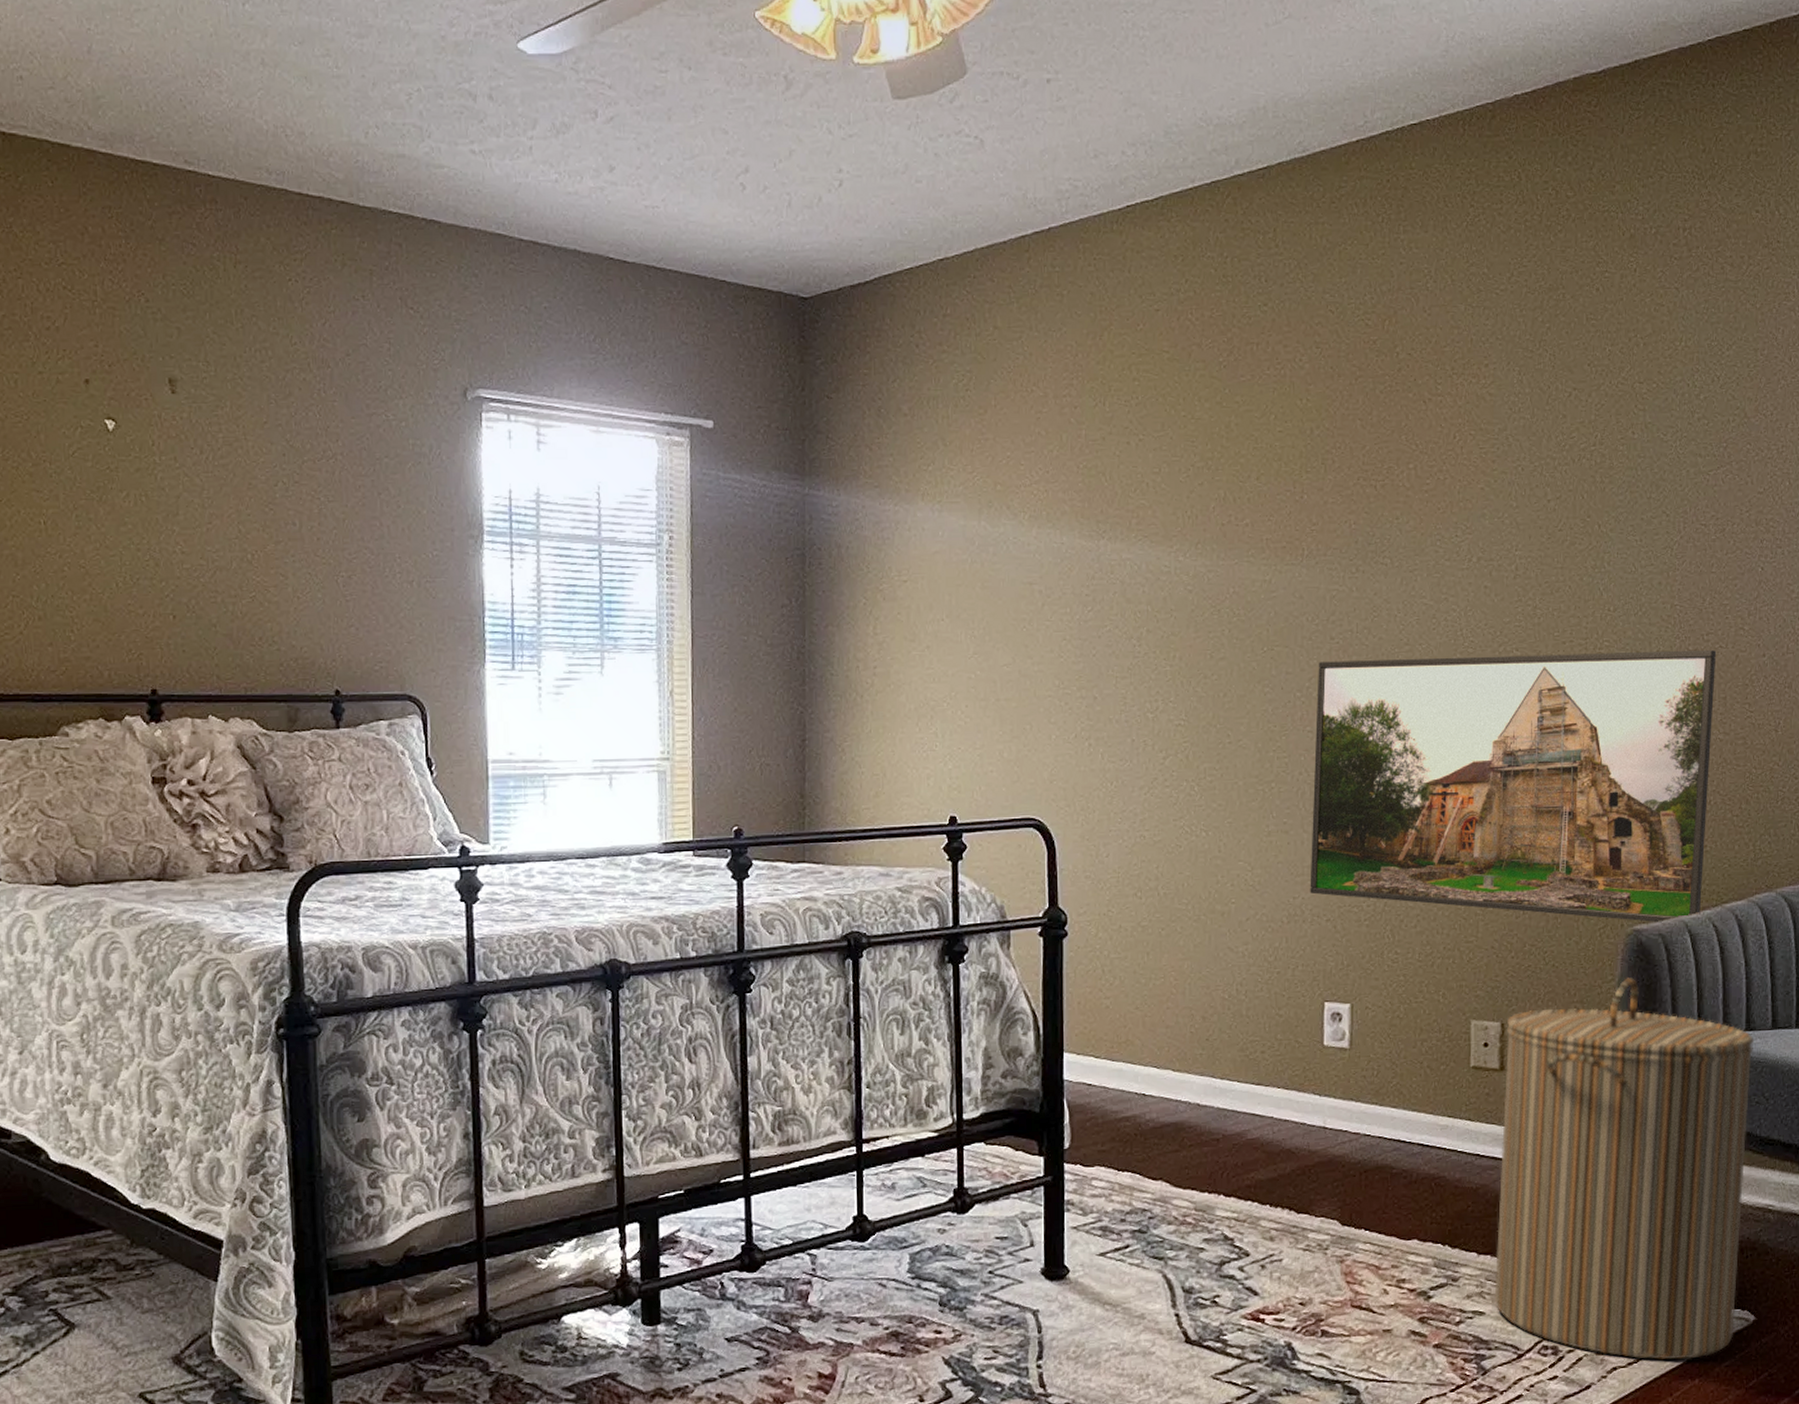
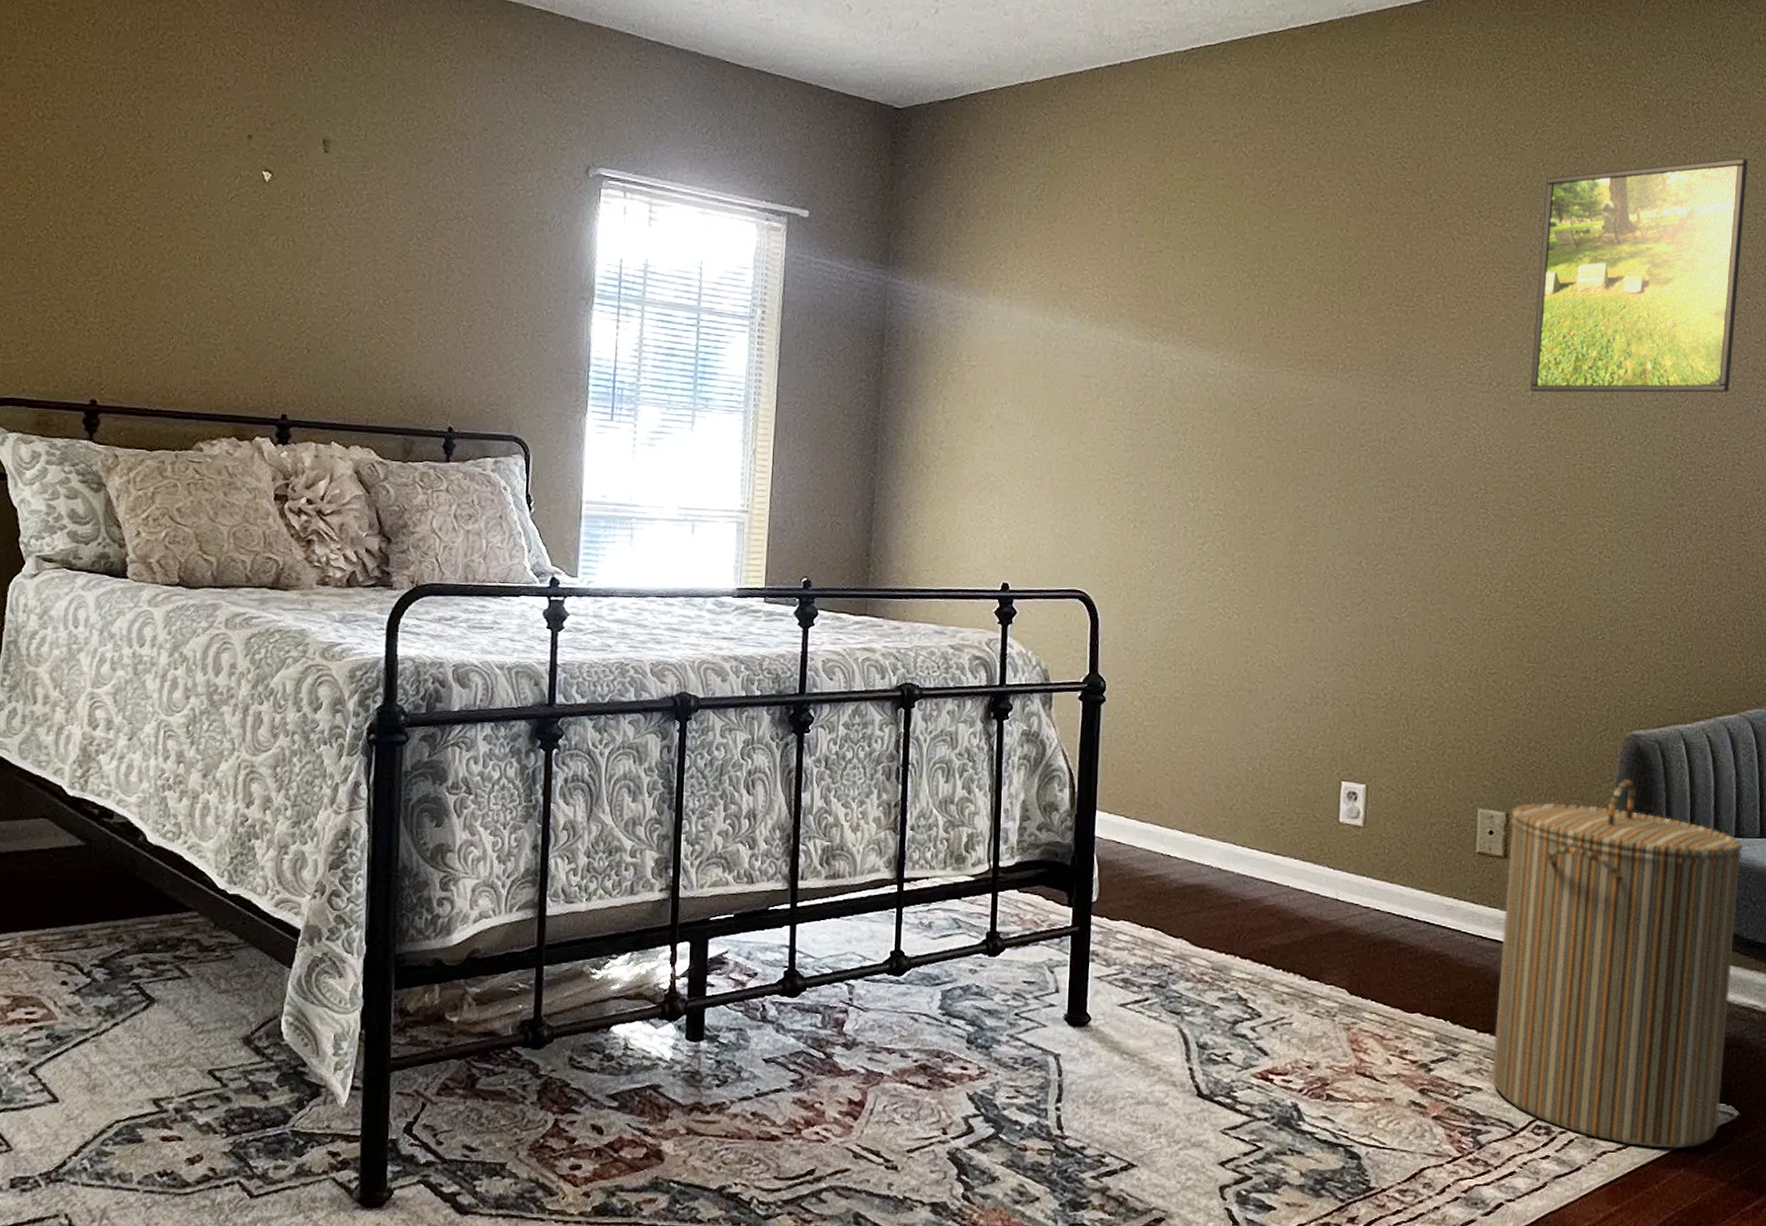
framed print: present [1310,650,1717,923] -> none [1332,466,1715,730]
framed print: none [1514,287,1746,565] -> present [1530,158,1748,393]

